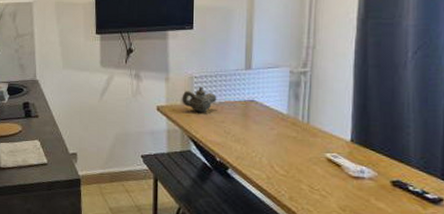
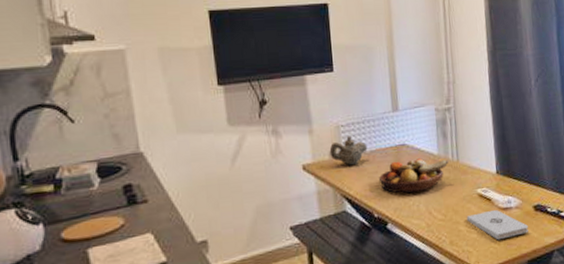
fruit bowl: none [224,114,298,146] -> present [378,158,449,194]
notepad: none [310,176,381,207] -> present [466,209,528,240]

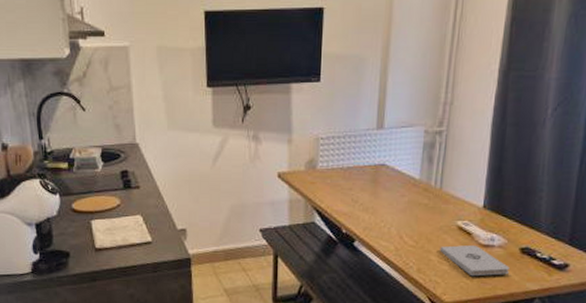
teapot: present [329,136,368,166] -> none [306,149,345,180]
fruit bowl: present [378,158,449,194] -> none [352,180,430,215]

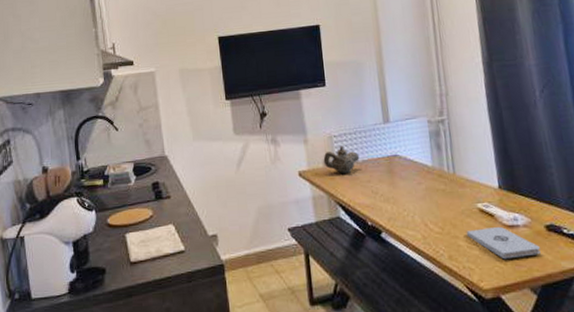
teapot: none [306,149,345,180] -> present [323,146,360,174]

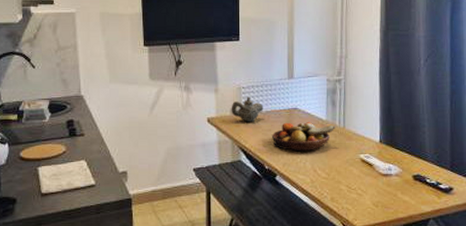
fruit bowl: none [371,169,444,204] -> present [271,122,335,152]
notepad: present [466,226,541,260] -> none [348,174,406,203]

